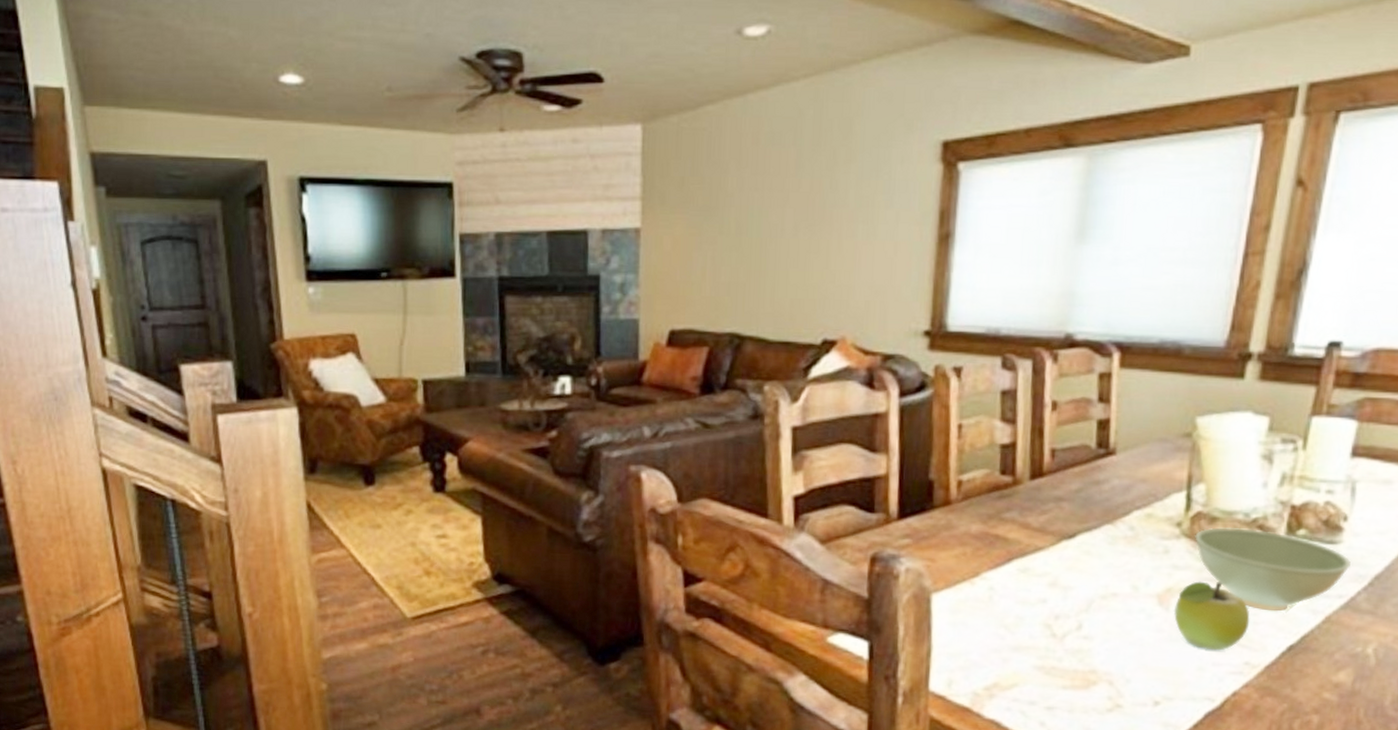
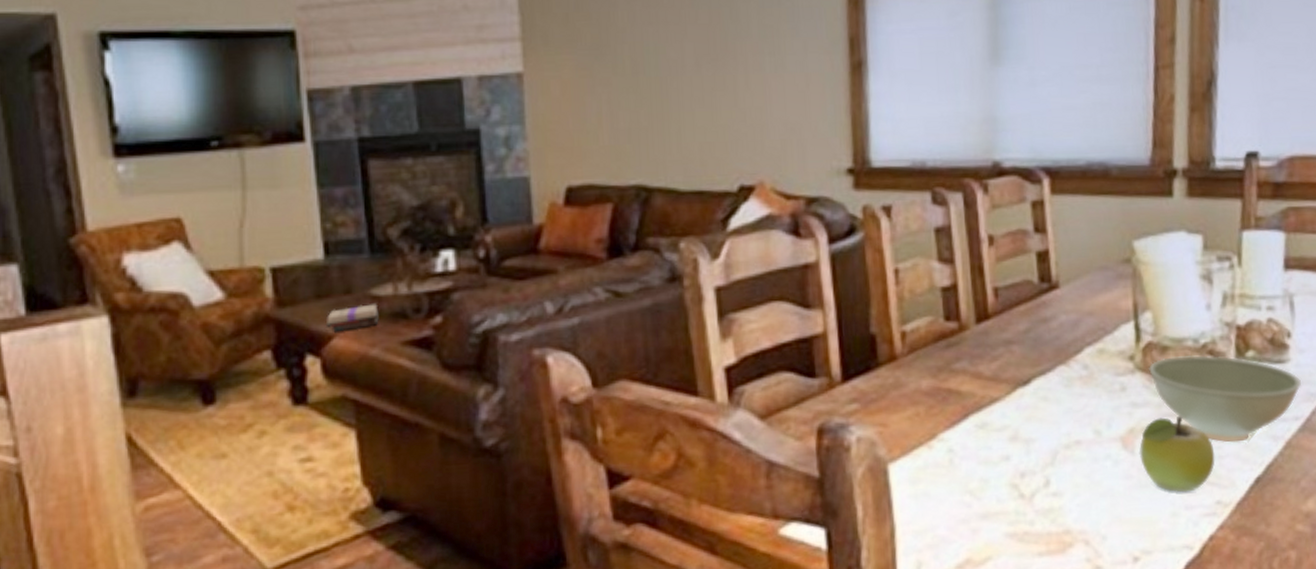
books: none [463,416,506,437] -> present [325,304,379,332]

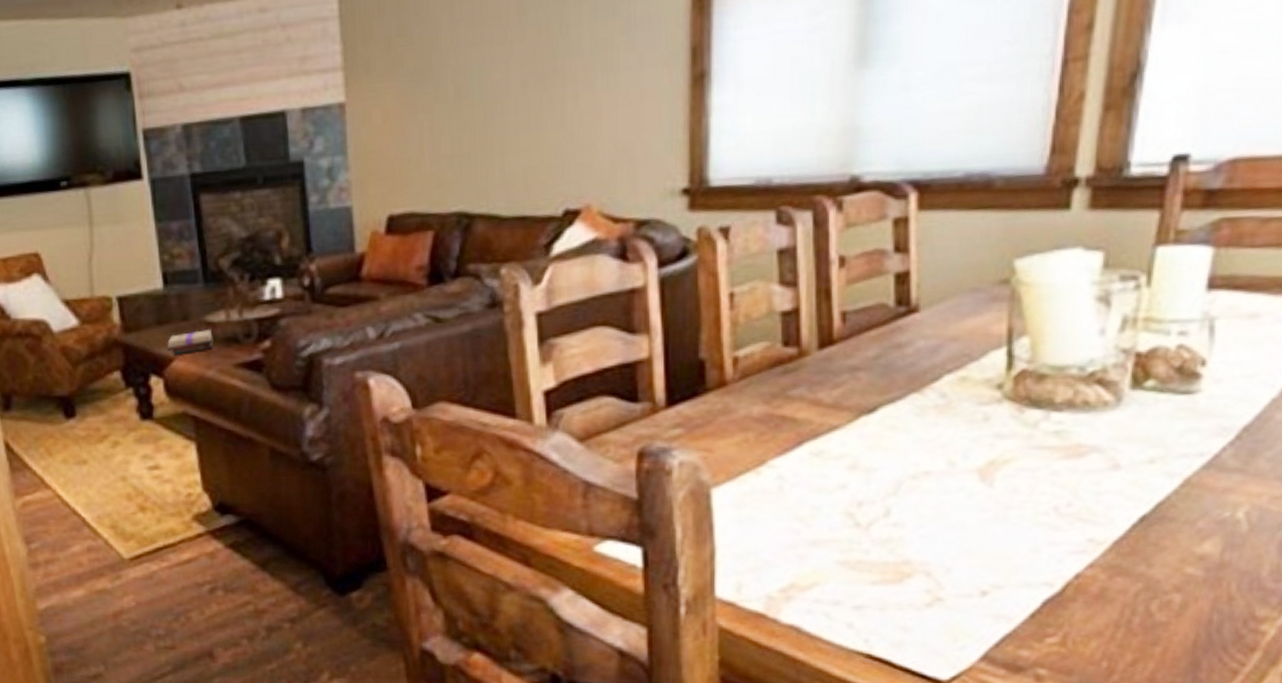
fruit: present [1139,416,1215,493] -> none [998,449,1092,529]
bowl: present [1148,355,1301,443] -> none [1018,384,1212,479]

